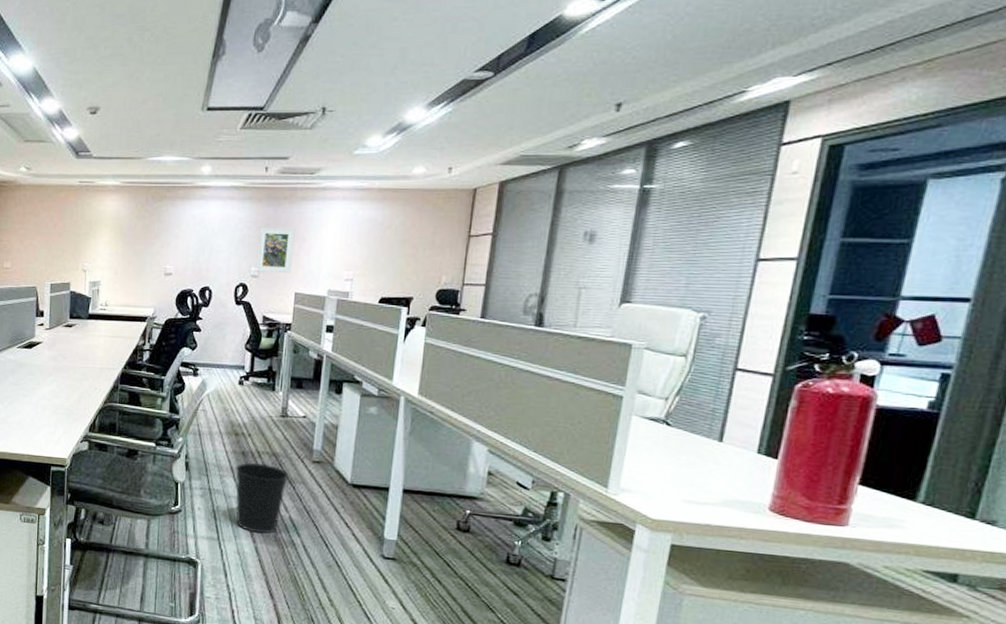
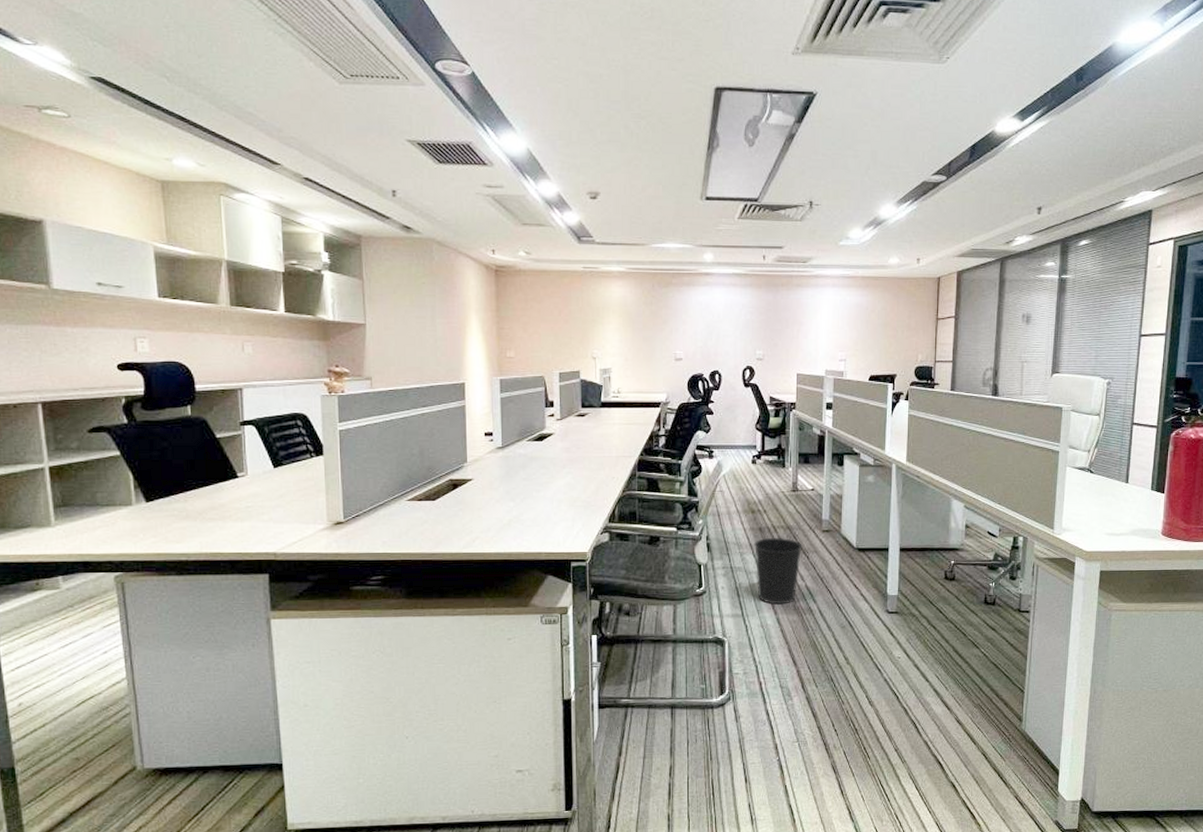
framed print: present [255,227,295,273] -> none [760,312,793,355]

